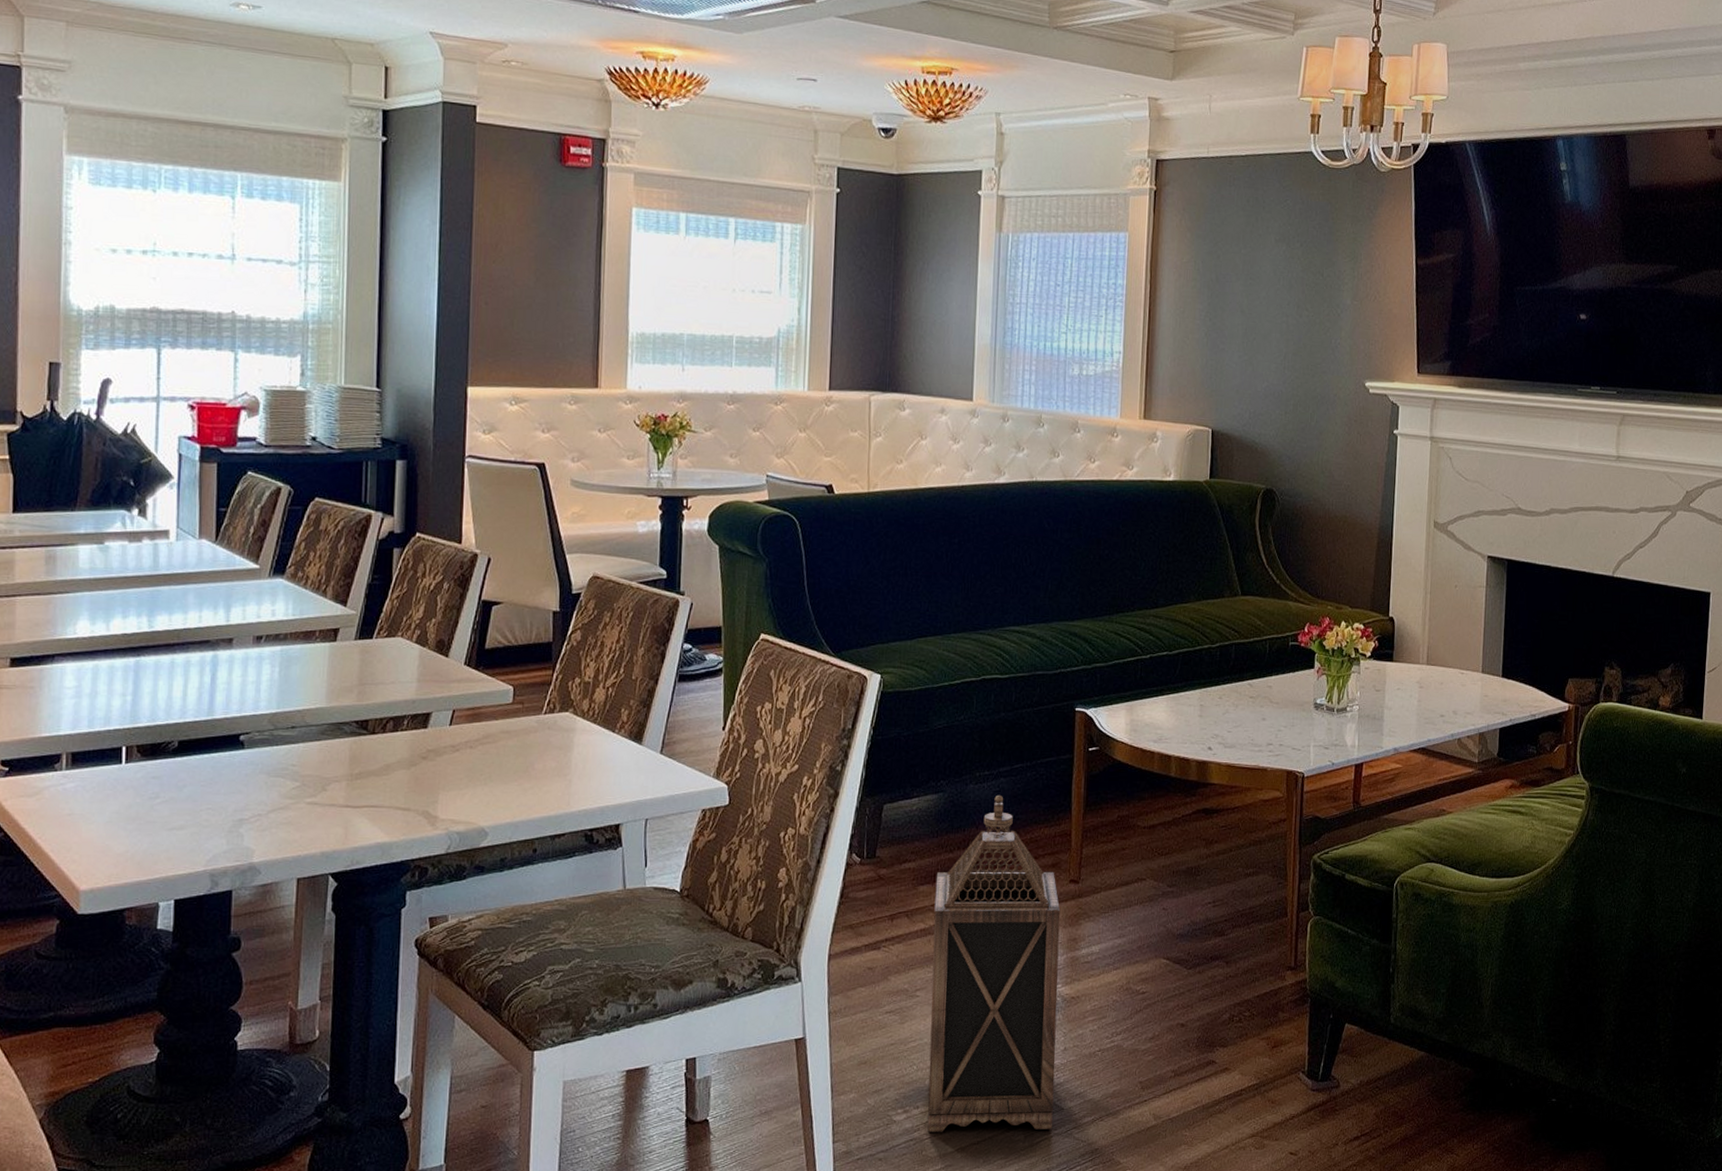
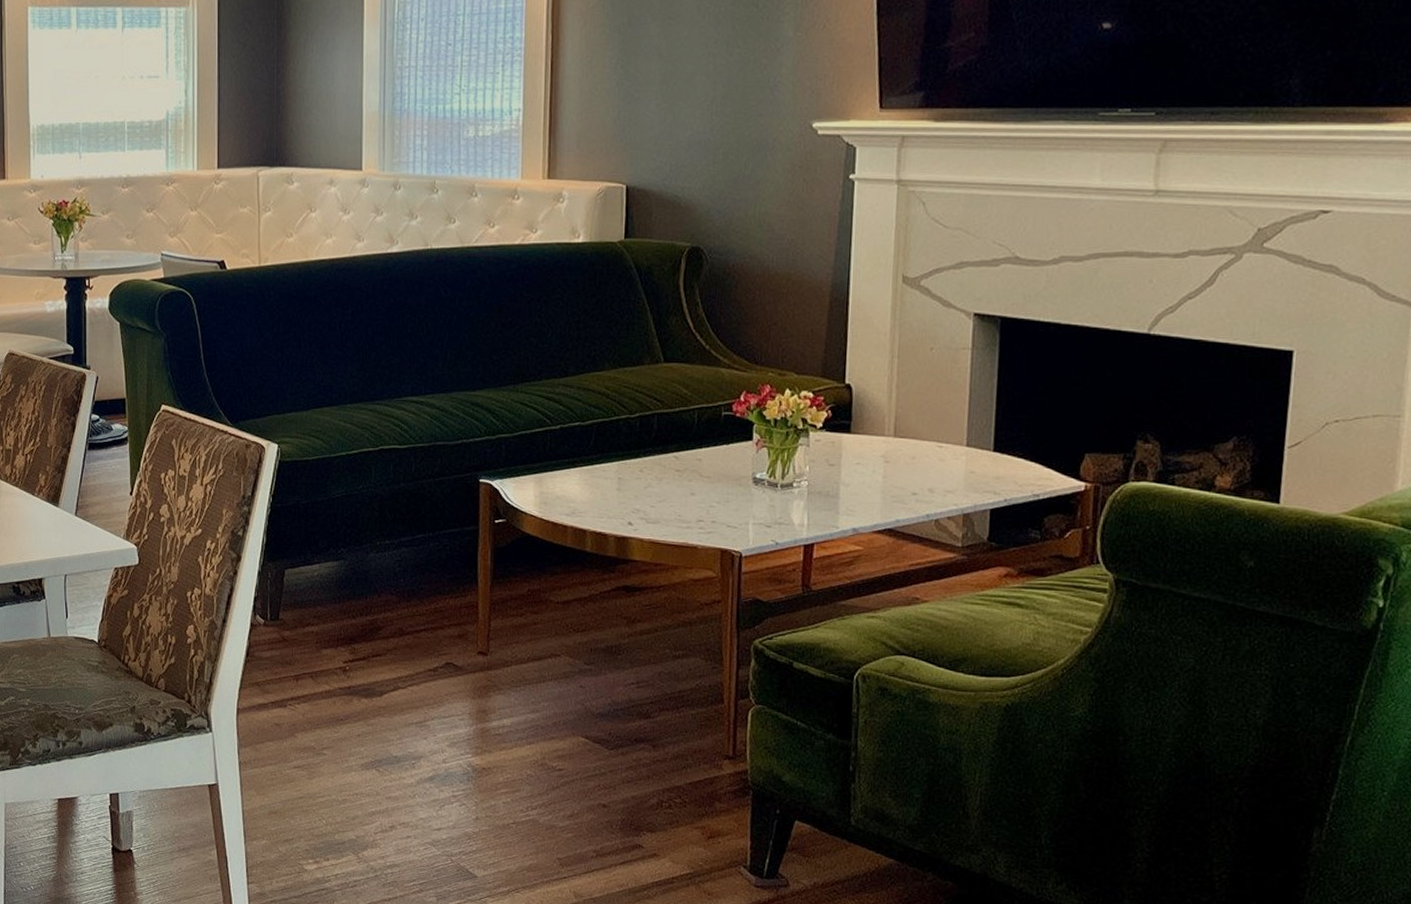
lantern: present [927,794,1061,1132] -> none [338,564,469,895]

